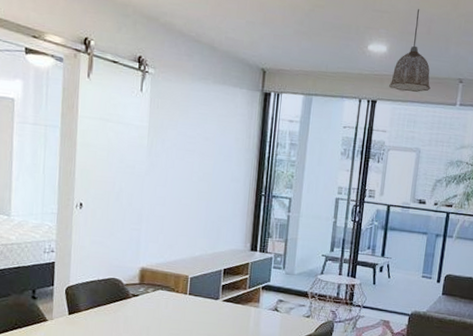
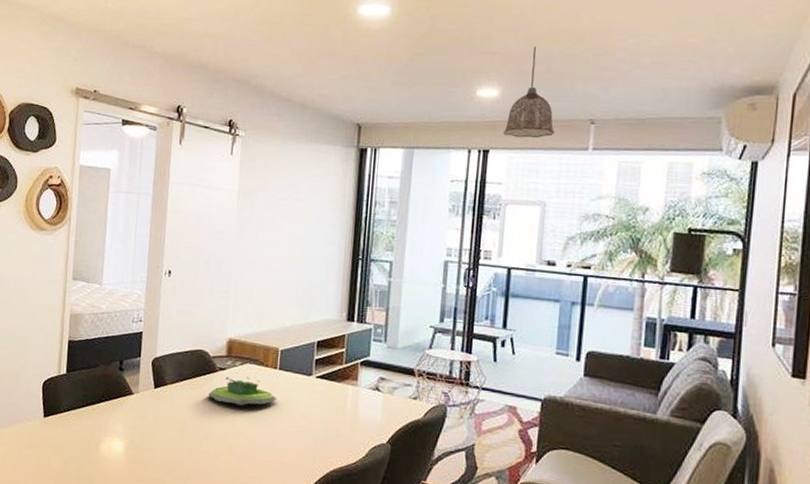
plant pot: none [122,302,187,328] -> present [208,377,277,406]

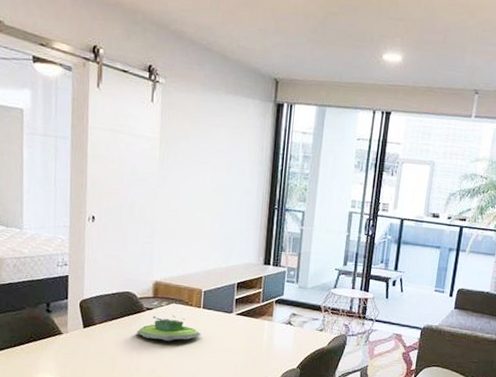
pendant lamp: present [503,47,555,138] -> none [404,17,446,103]

